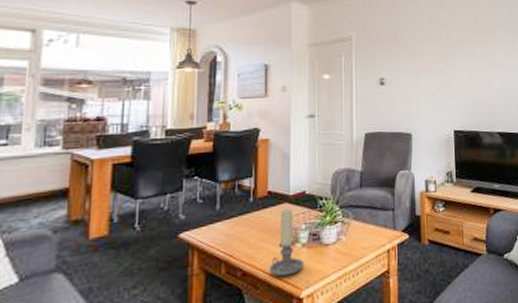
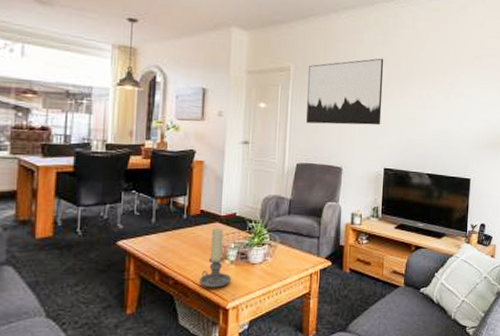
wall art: none [371,21,447,91] -> present [306,58,384,126]

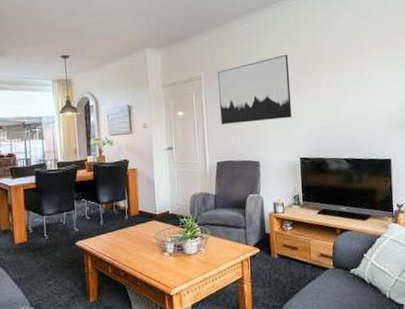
candle holder: present [198,227,231,288] -> none [144,225,171,278]

